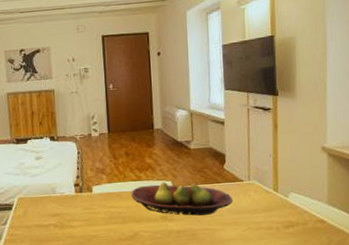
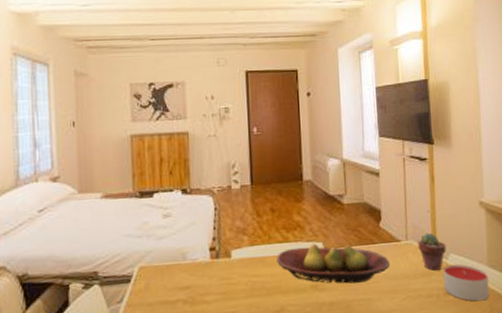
potted succulent: none [260,174,287,207] -> present [418,232,447,271]
candle: none [283,202,328,234] -> present [443,264,490,302]

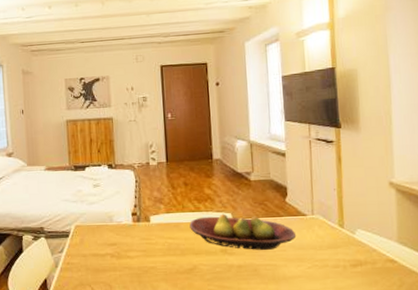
potted succulent: present [418,232,447,271] -> none [324,209,354,244]
candle: present [443,264,490,302] -> none [350,239,400,275]

